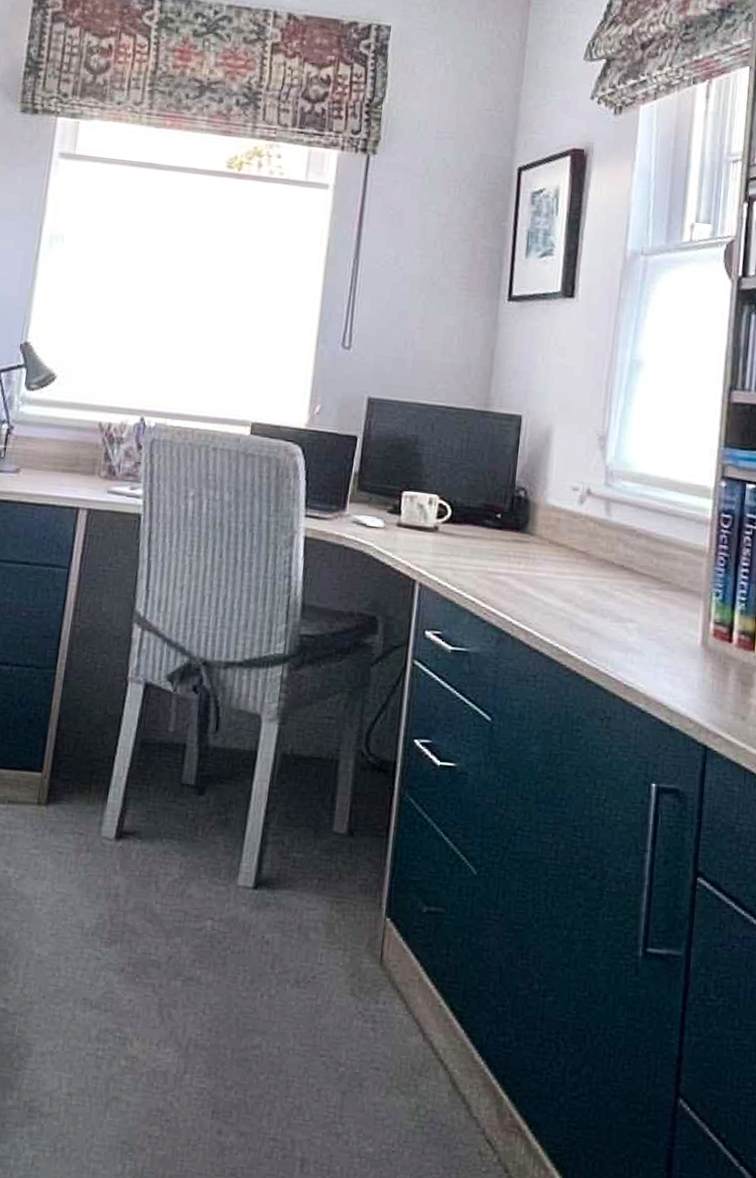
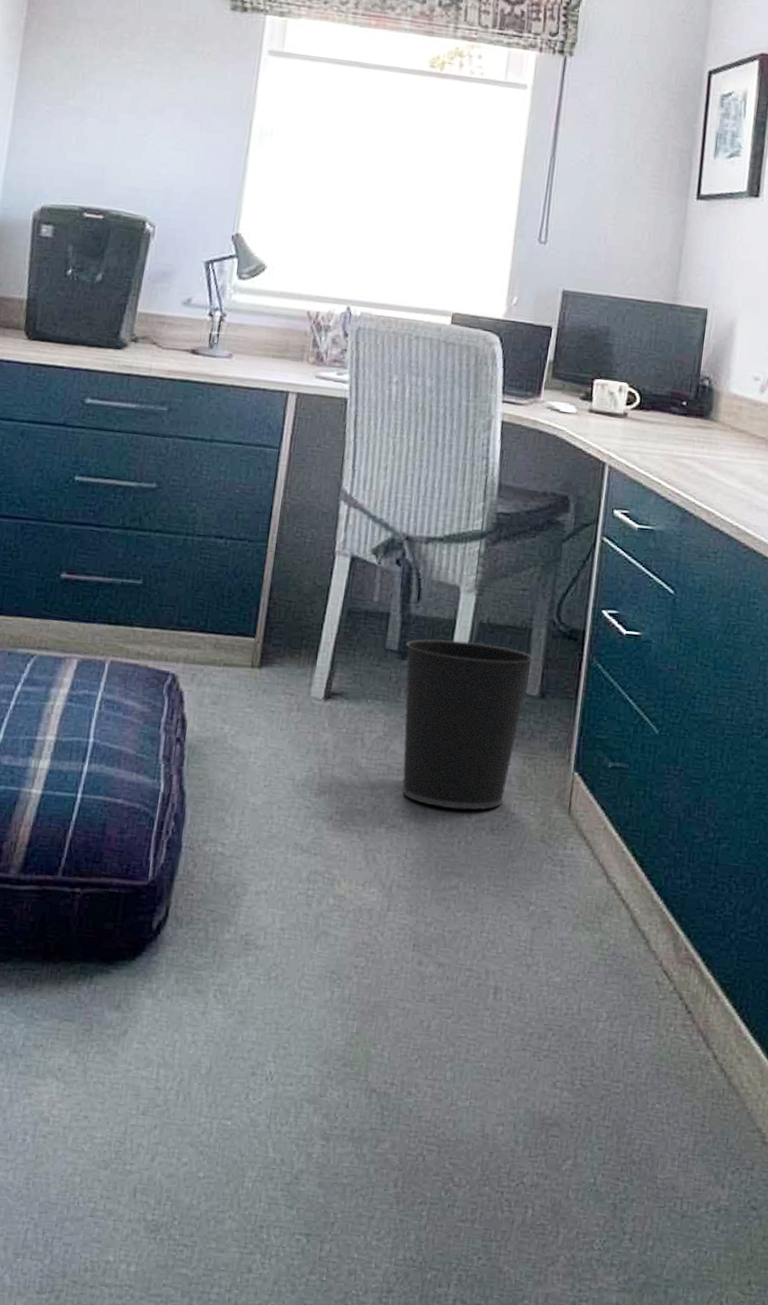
wastebasket: none [200,772,342,960] -> present [402,639,534,810]

